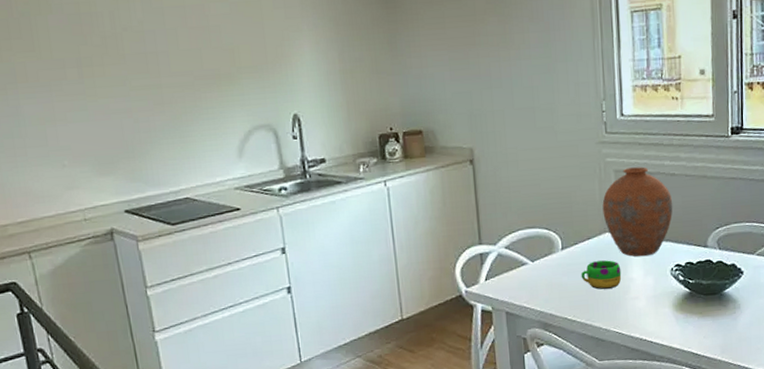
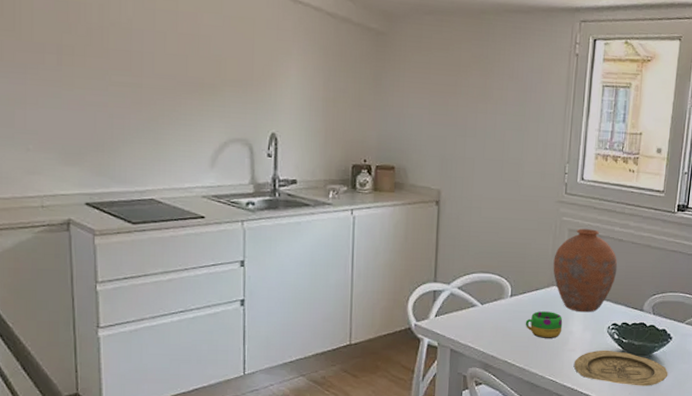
plate: none [640,293,744,328] -> present [574,350,668,386]

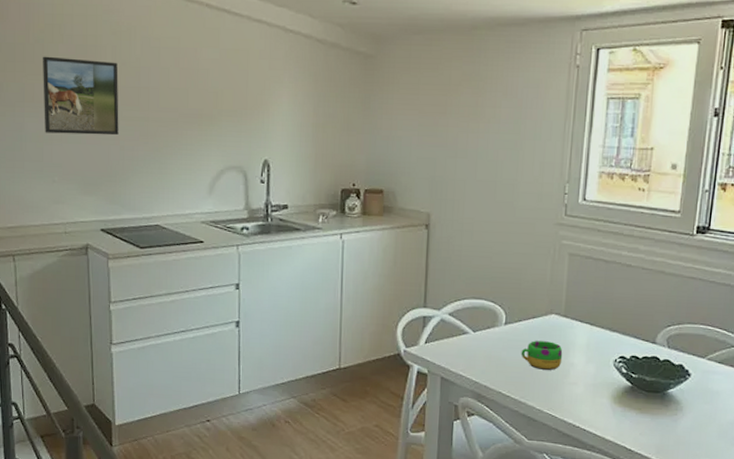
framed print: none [14,10,107,102] -> present [43,56,119,136]
vase: present [553,229,618,313] -> none [551,253,626,344]
plate: present [574,350,668,386] -> none [576,384,686,427]

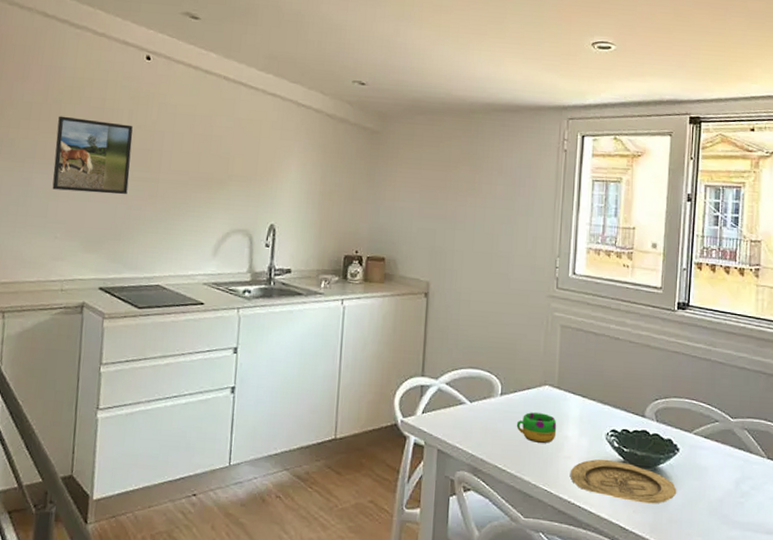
plate: none [576,384,686,427] -> present [571,459,677,504]

